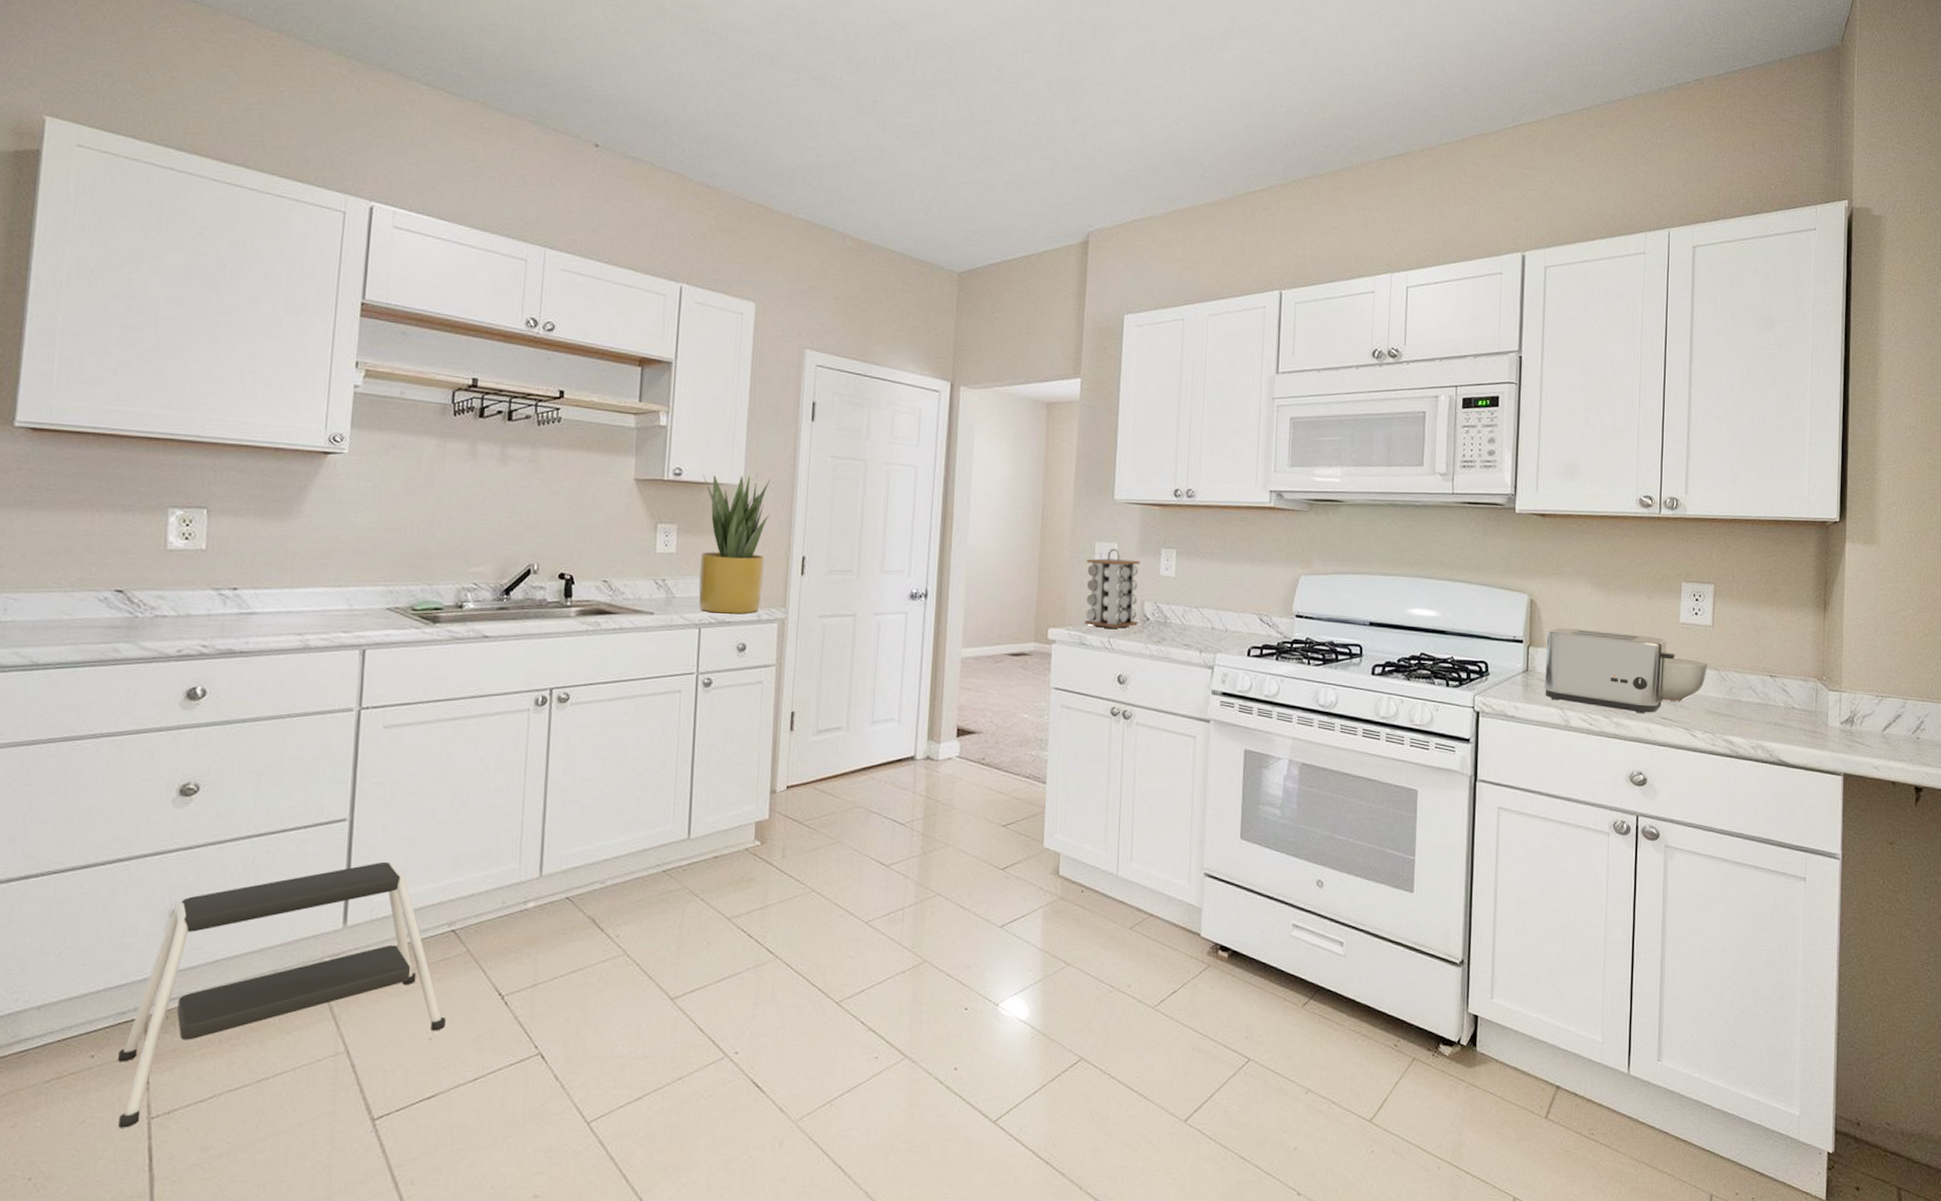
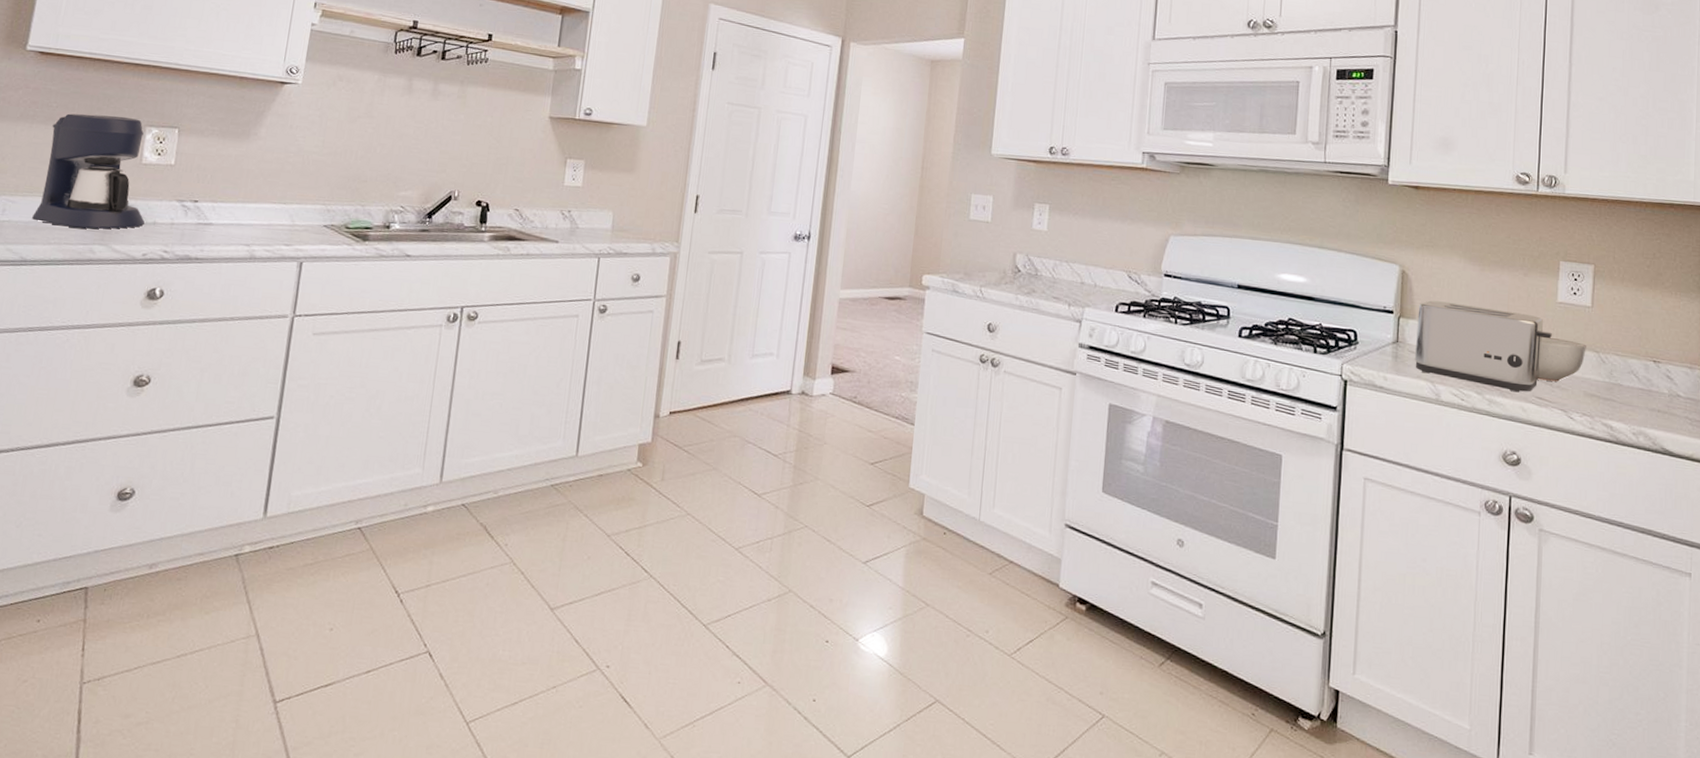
coffee maker: none [39,496,177,626] -> present [31,113,146,229]
step stool: present [118,861,447,1128] -> none [54,458,347,690]
planter: present [698,472,771,614] -> none [599,114,672,247]
spice rack: present [1084,548,1140,629] -> none [958,200,1014,279]

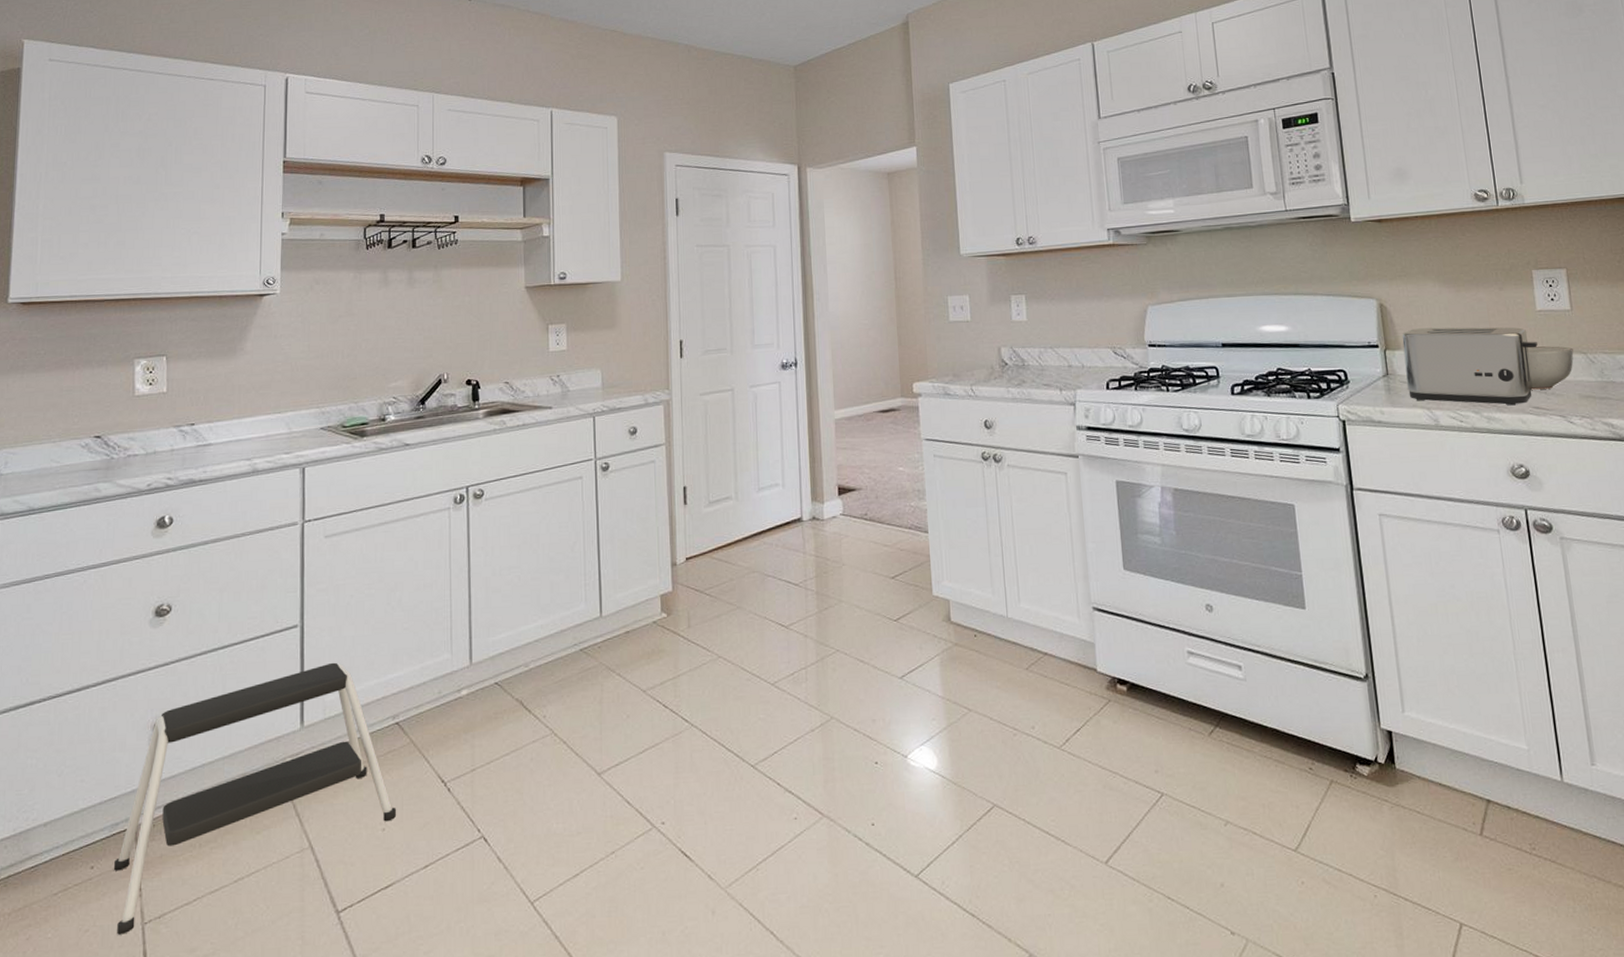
coffee maker: present [31,113,146,229] -> none [33,352,146,470]
step stool: none [54,458,347,690] -> present [114,662,397,935]

